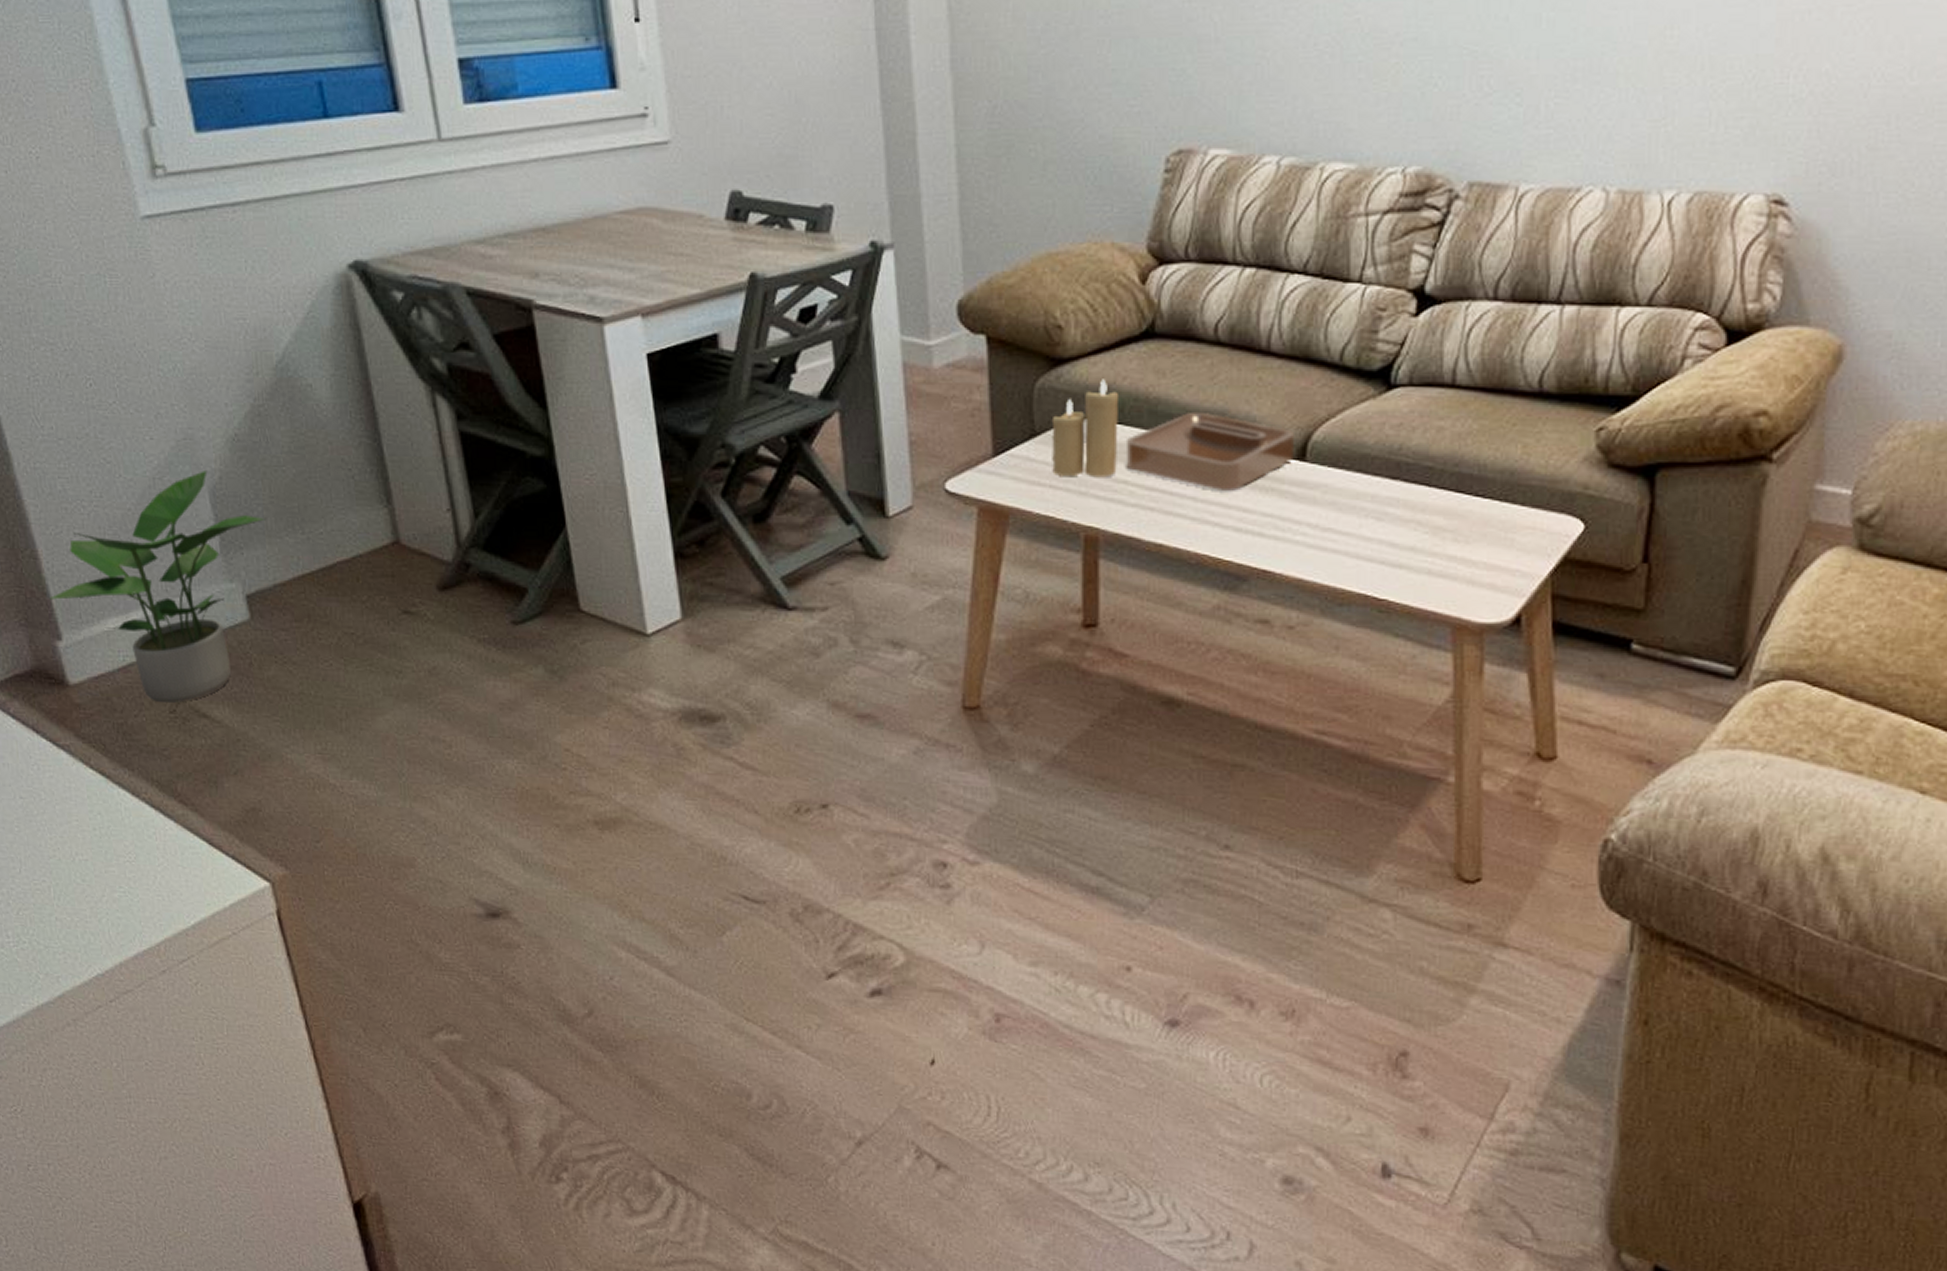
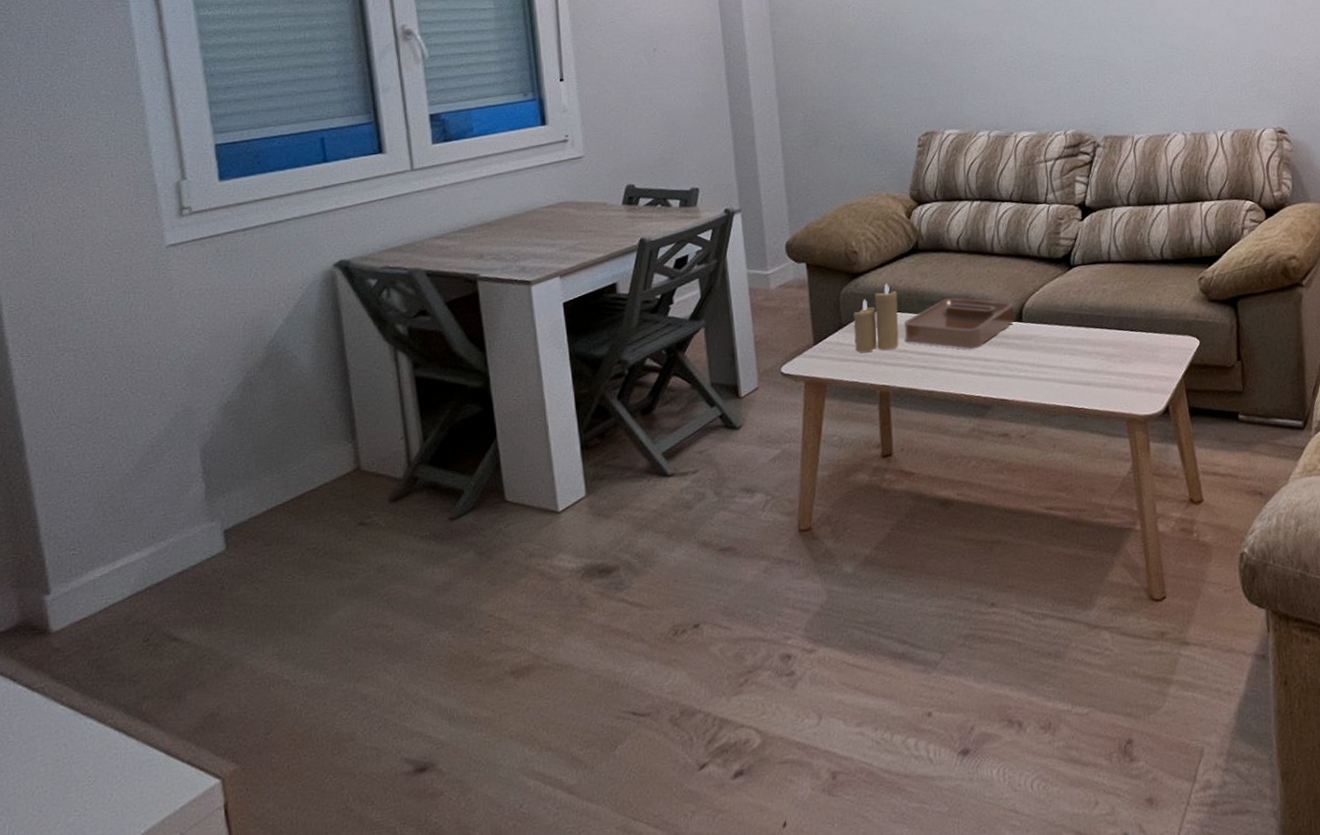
potted plant: present [50,470,266,704] -> none [44,434,247,635]

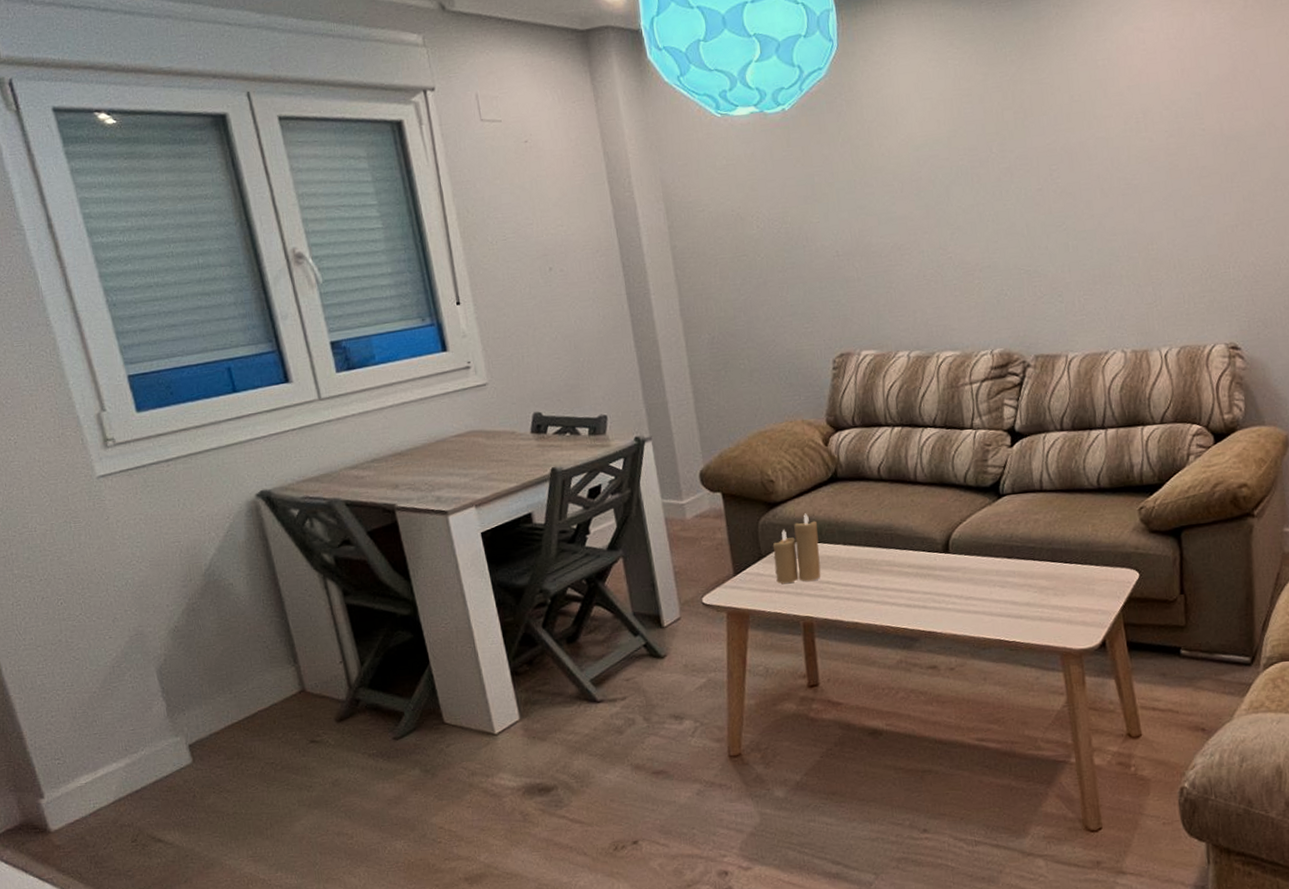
decorative tray: present [903,297,1015,349] -> none [825,528,941,581]

